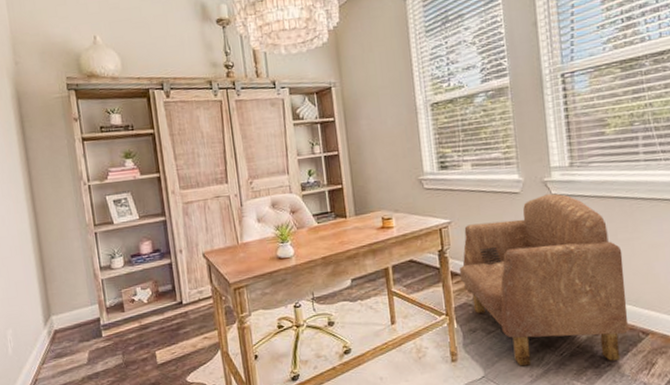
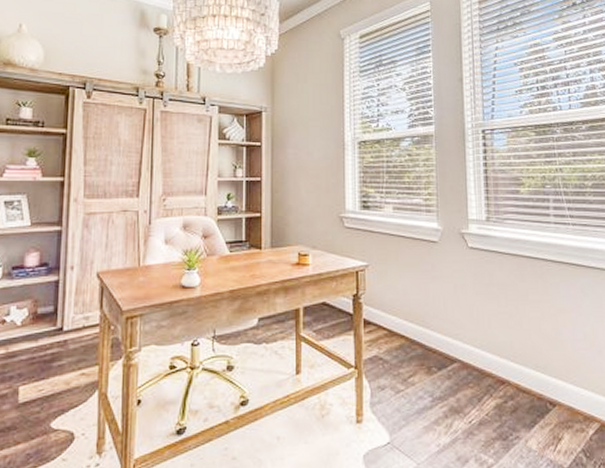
armchair: present [459,193,629,366] -> none [372,246,537,433]

